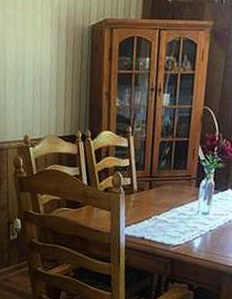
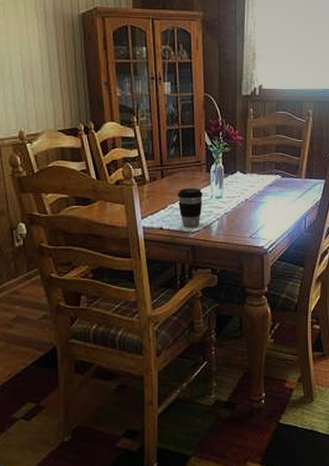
coffee cup: none [162,201,189,241] -> present [177,188,203,227]

